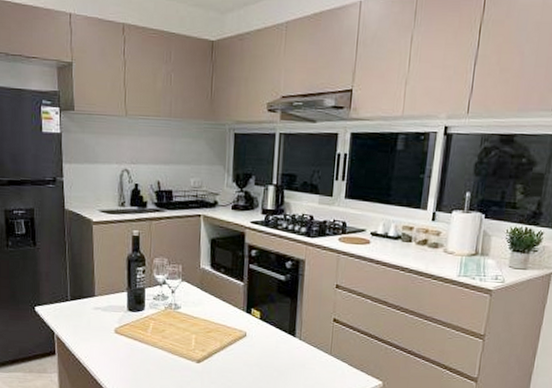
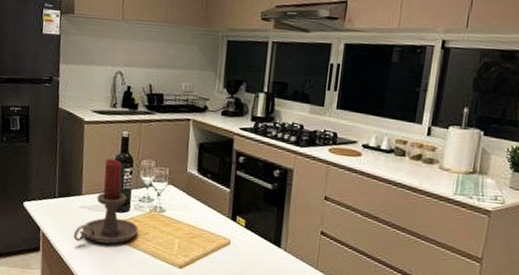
candle holder: none [89,258,155,344] -> present [73,158,139,244]

